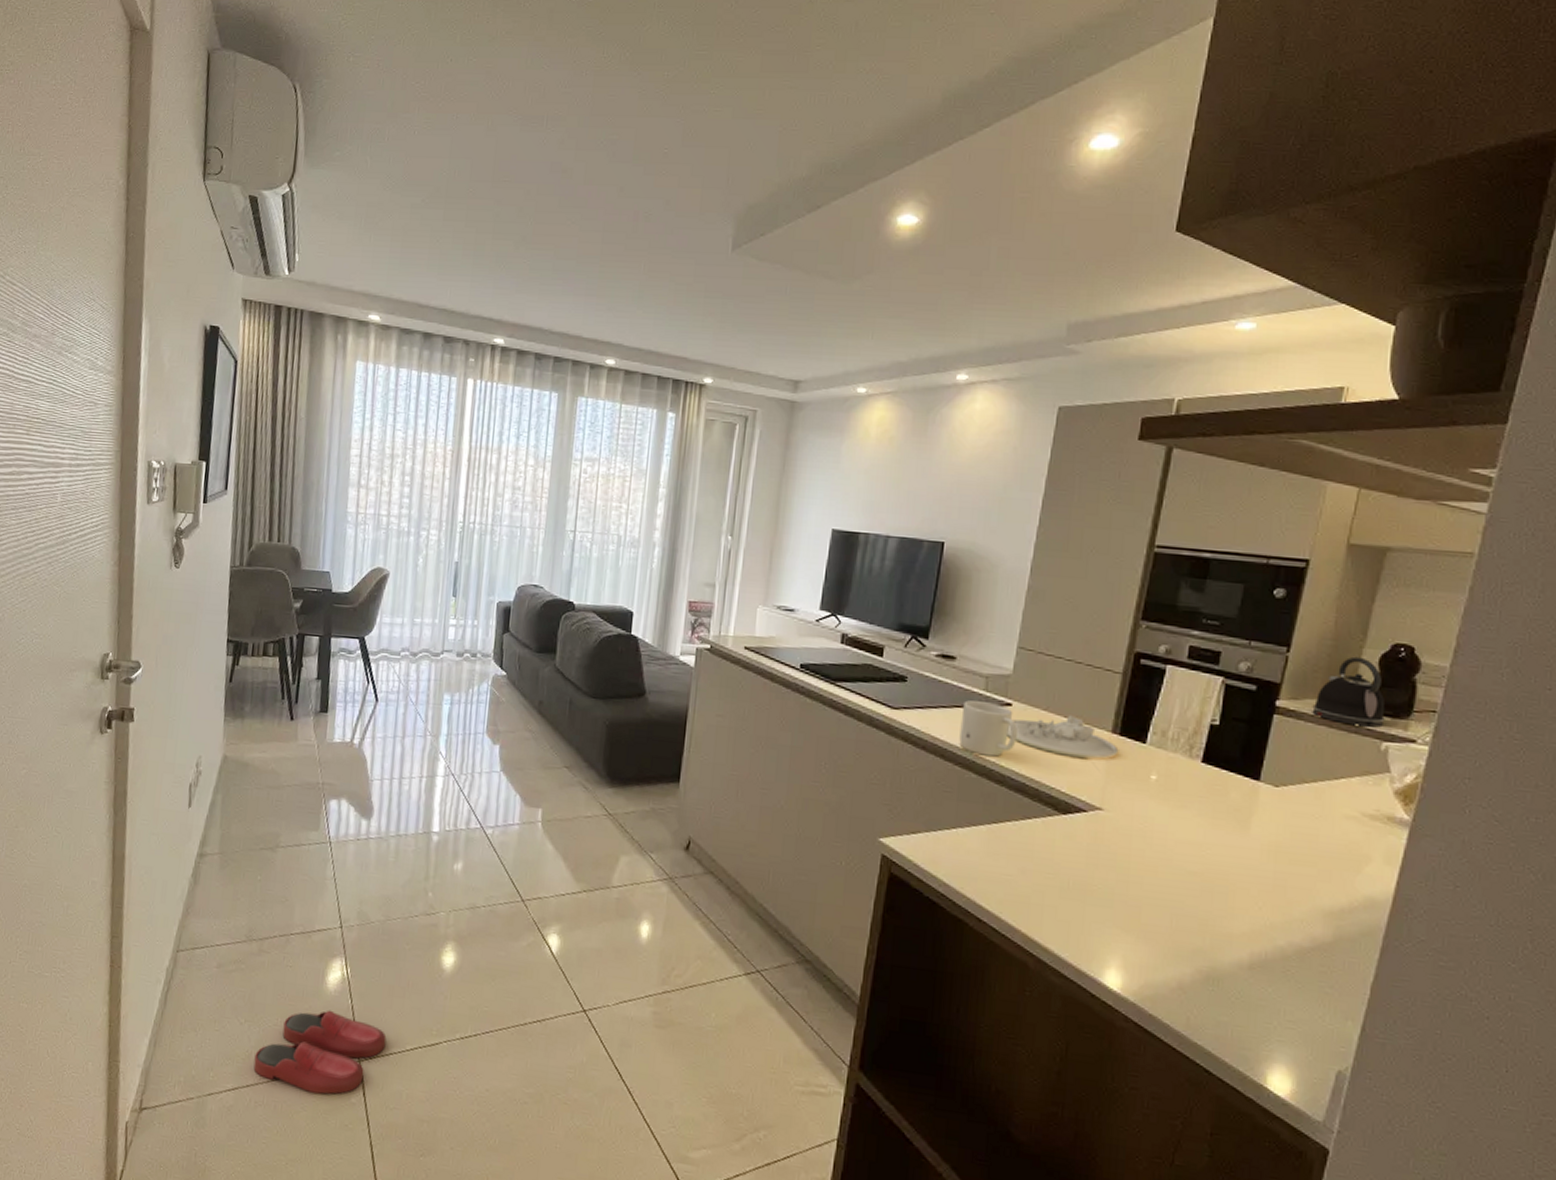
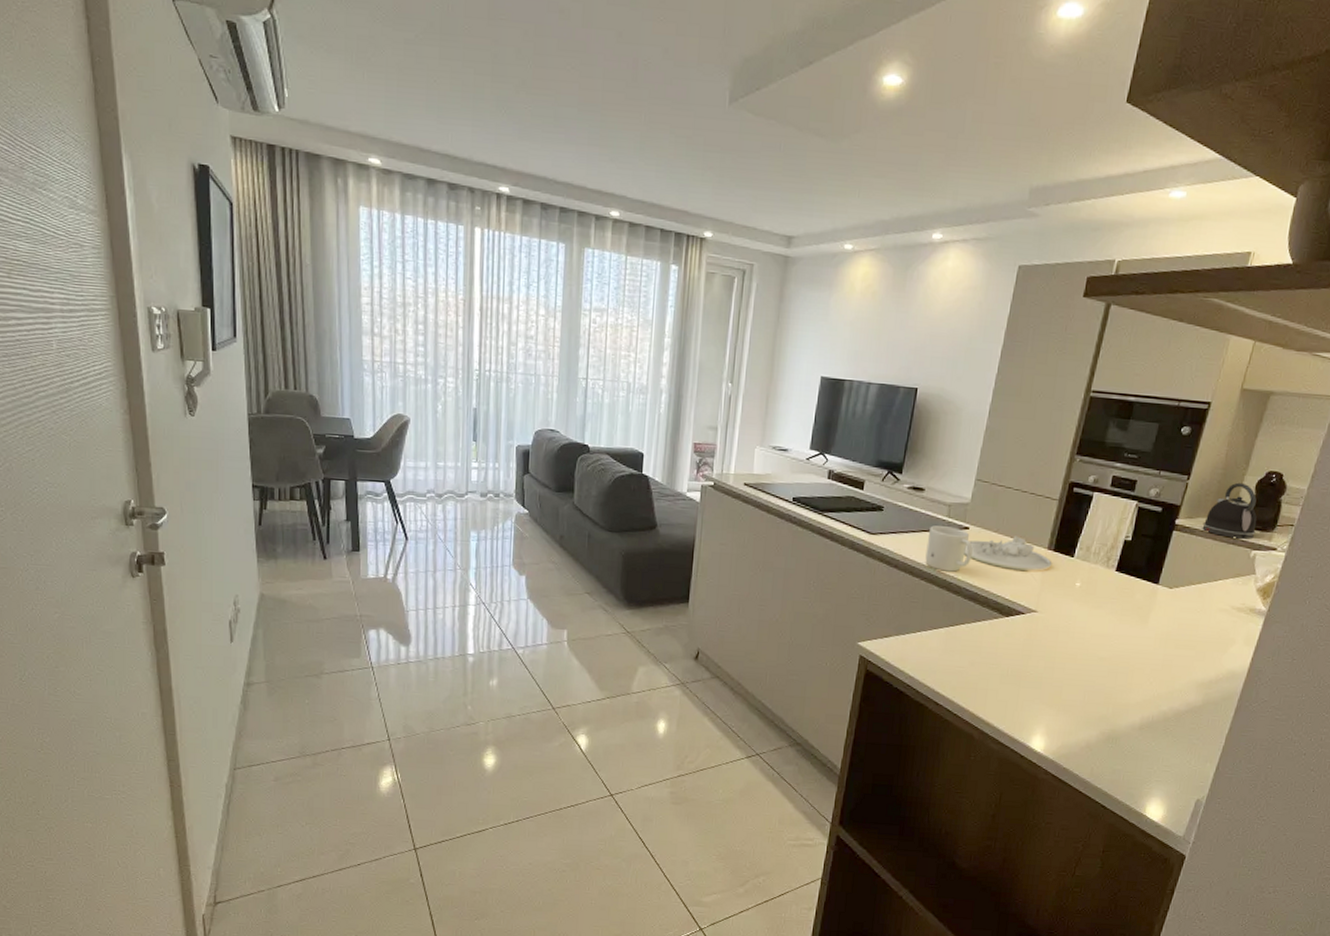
slippers: present [253,1010,387,1095] -> none [318,809,438,878]

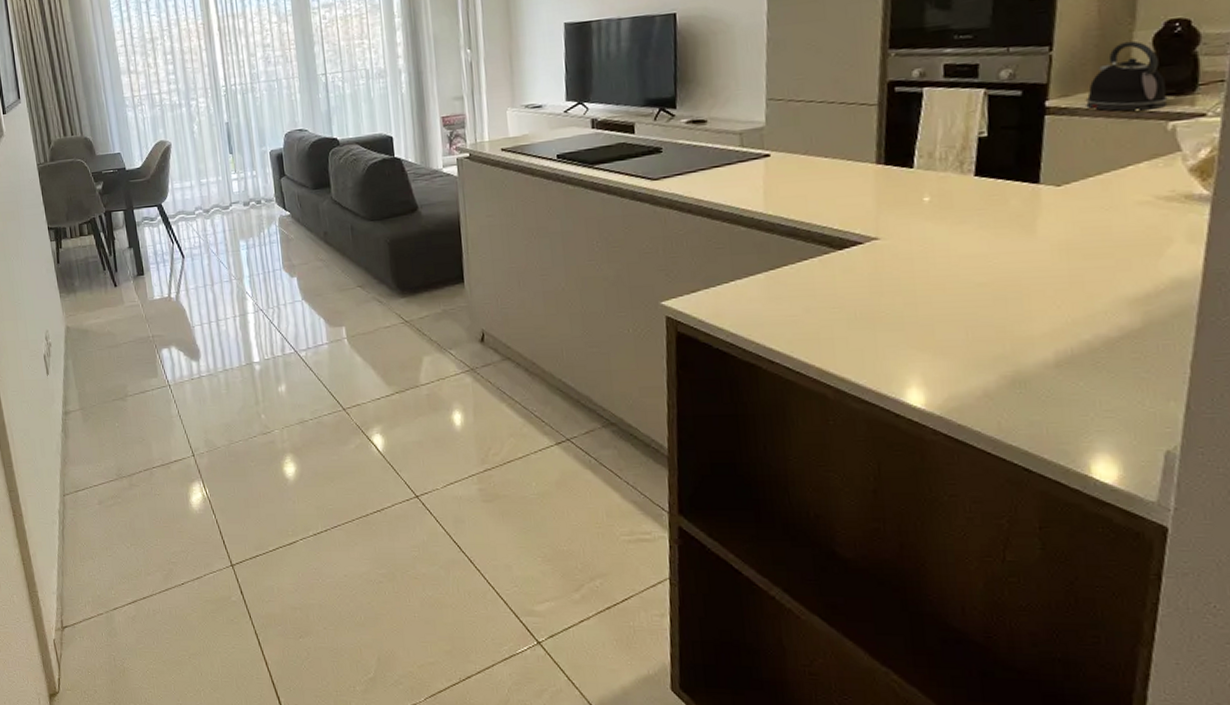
mug: present [925,525,973,572] -> none [721,157,781,209]
plate: present [964,536,1052,571] -> none [769,154,887,195]

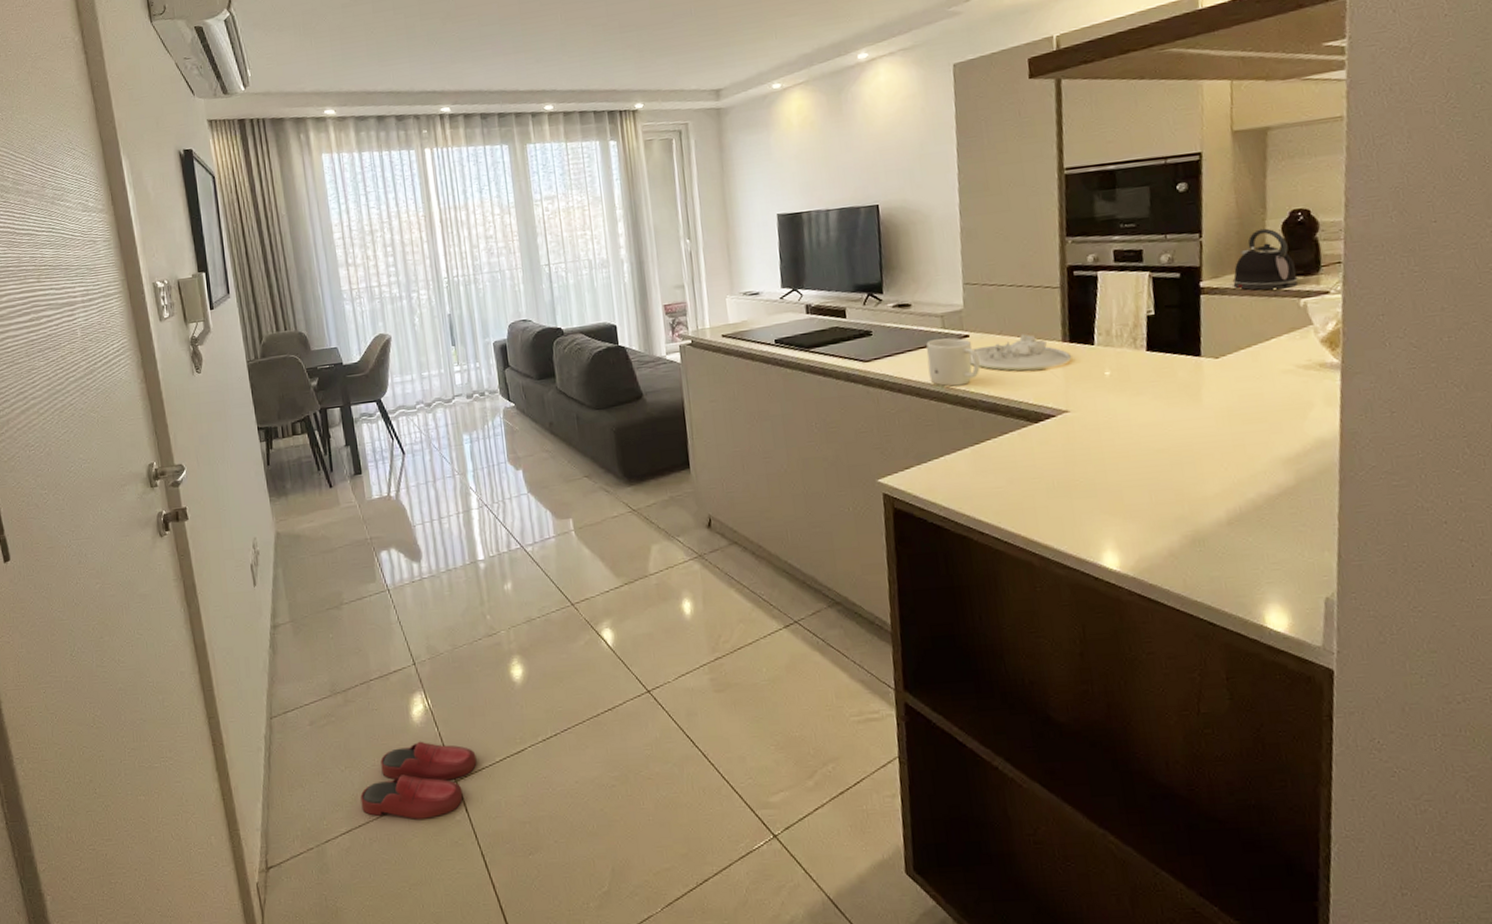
slippers: none [144,526,252,597] -> present [360,741,477,820]
mug: none [721,157,781,209] -> present [926,338,980,387]
plate: none [769,154,887,195] -> present [970,334,1072,372]

